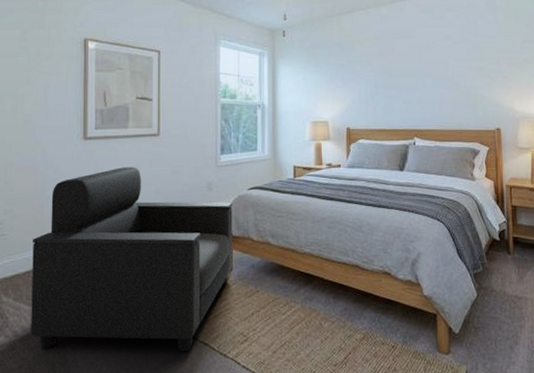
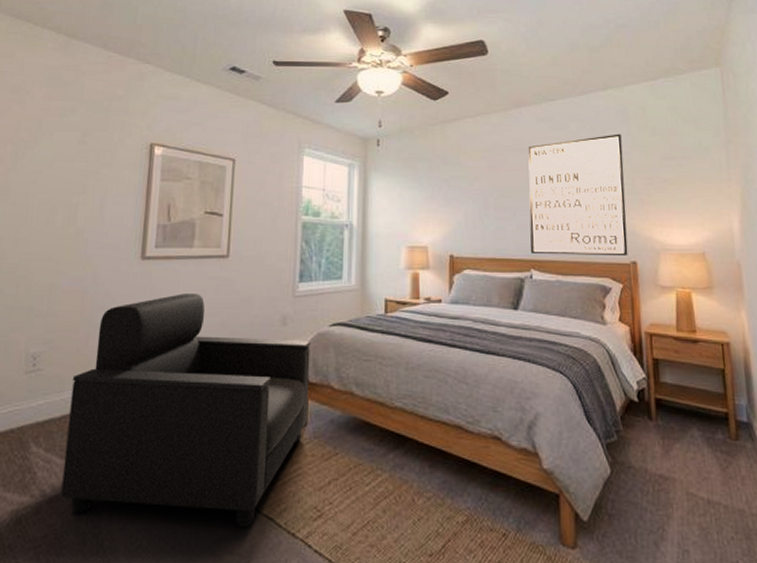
wall art: none [411,21,494,125] -> present [528,134,628,255]

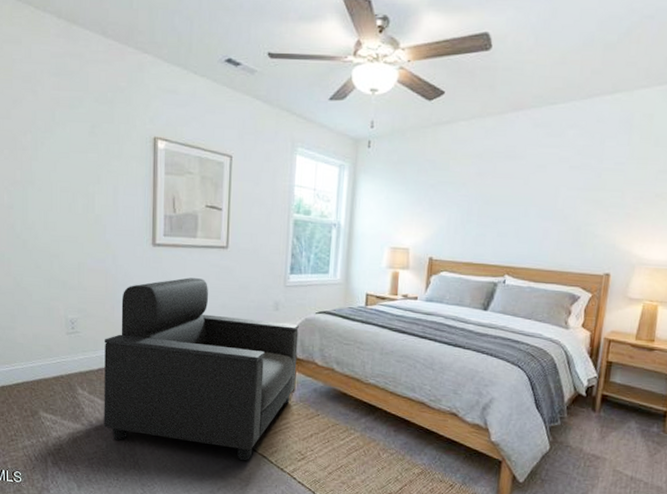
wall art: present [528,134,628,255] -> none [506,143,621,267]

